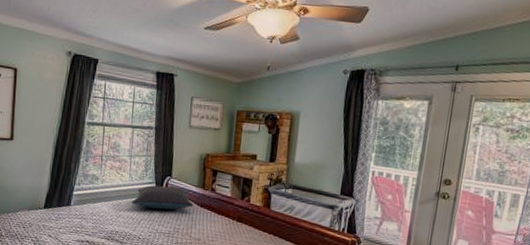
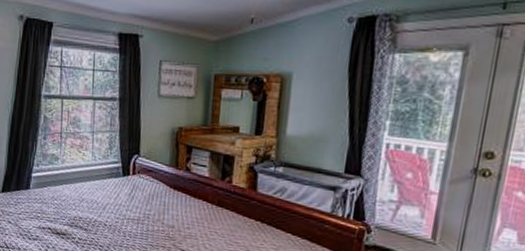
pillow: present [131,185,194,210] -> none [95,165,166,193]

